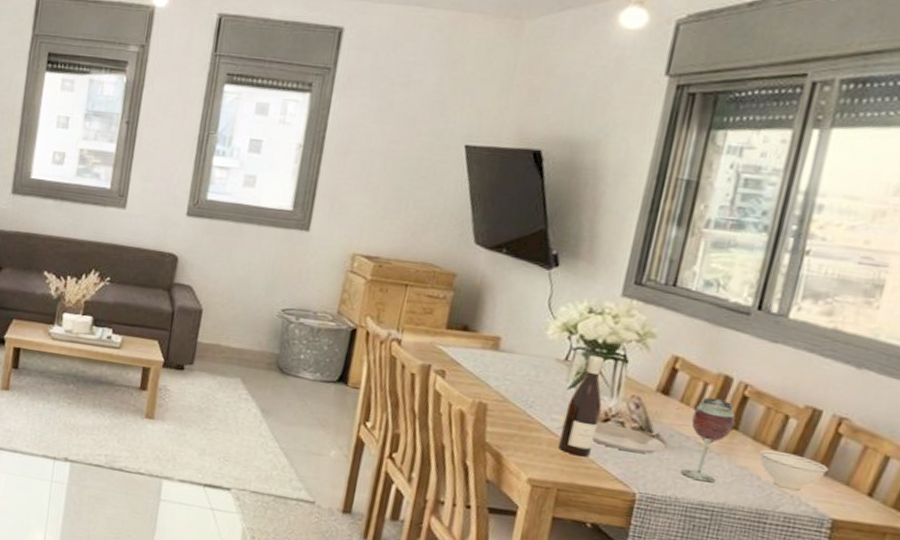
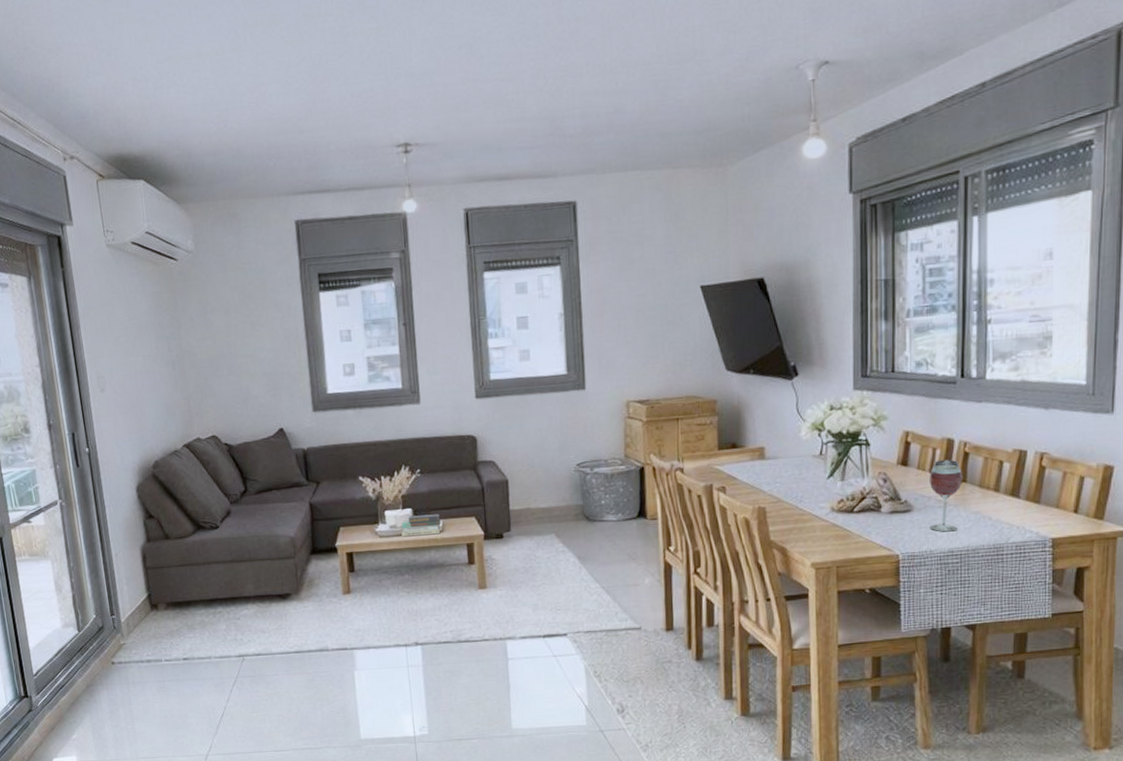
books: none [75,324,121,351] -> present [401,514,441,537]
bottle: present [557,355,604,457] -> none [829,445,858,535]
plate: present [592,421,667,454] -> none [855,500,915,521]
bowl: present [759,449,829,491] -> none [987,491,1041,523]

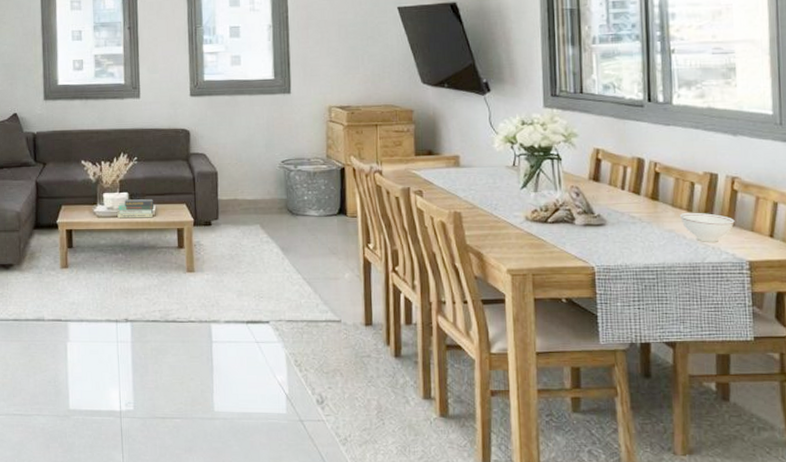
wineglass: present [930,459,963,532] -> none [622,178,656,248]
bowl: none [987,491,1041,523] -> present [680,212,735,243]

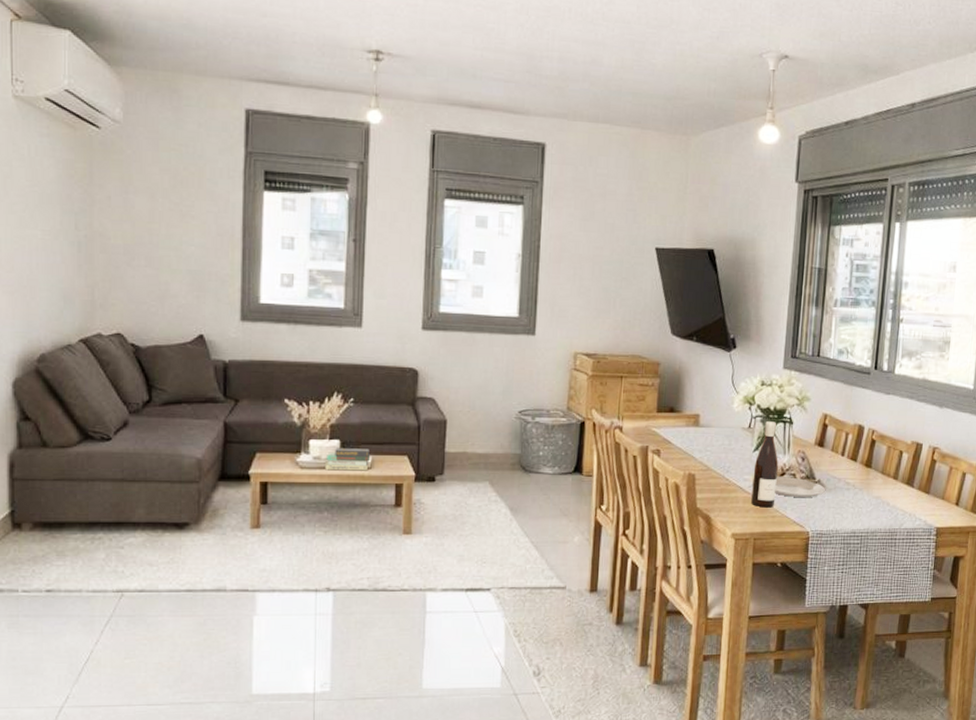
bottle: none [523,159,552,244] -> present [750,421,779,508]
plate: none [549,211,608,232] -> present [775,476,826,497]
bowl: present [680,212,735,243] -> none [887,480,931,510]

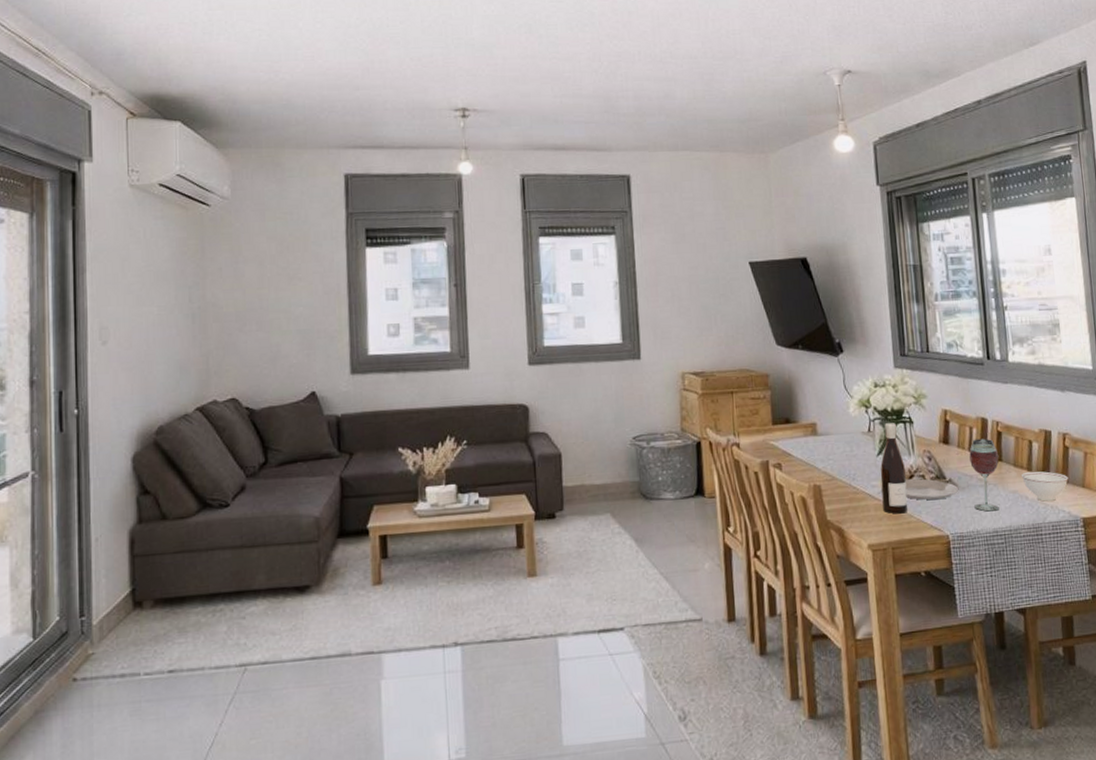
books: present [325,448,371,471] -> none [443,490,488,517]
wineglass: none [837,444,869,513] -> present [969,438,1000,512]
bowl: none [887,480,931,510] -> present [1022,471,1068,502]

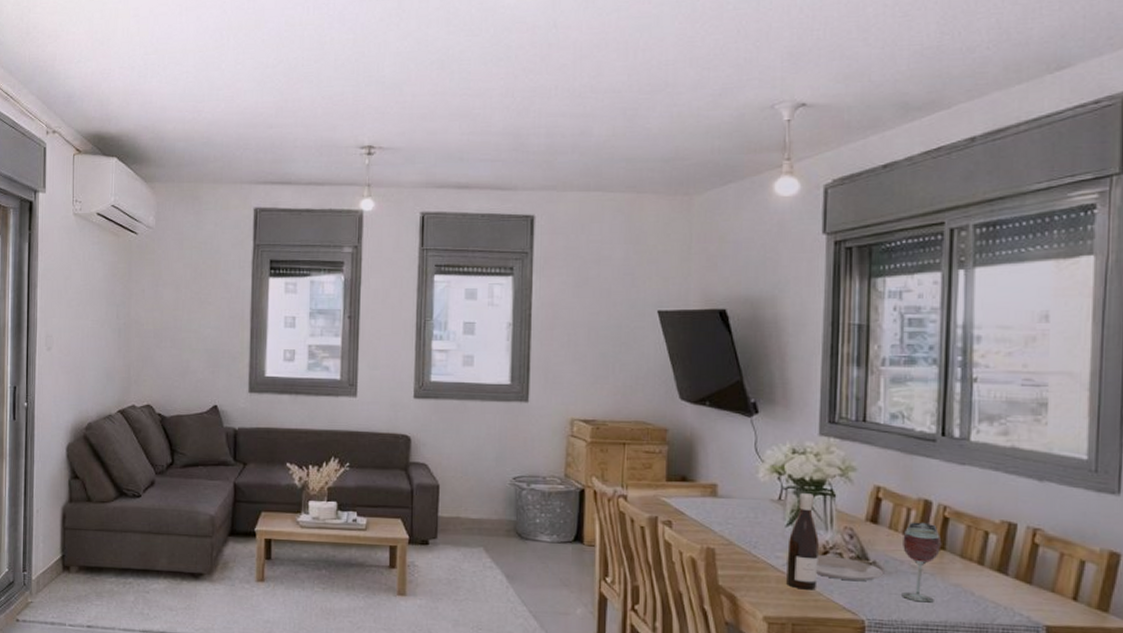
bowl: present [1022,471,1068,502] -> none [969,565,1033,603]

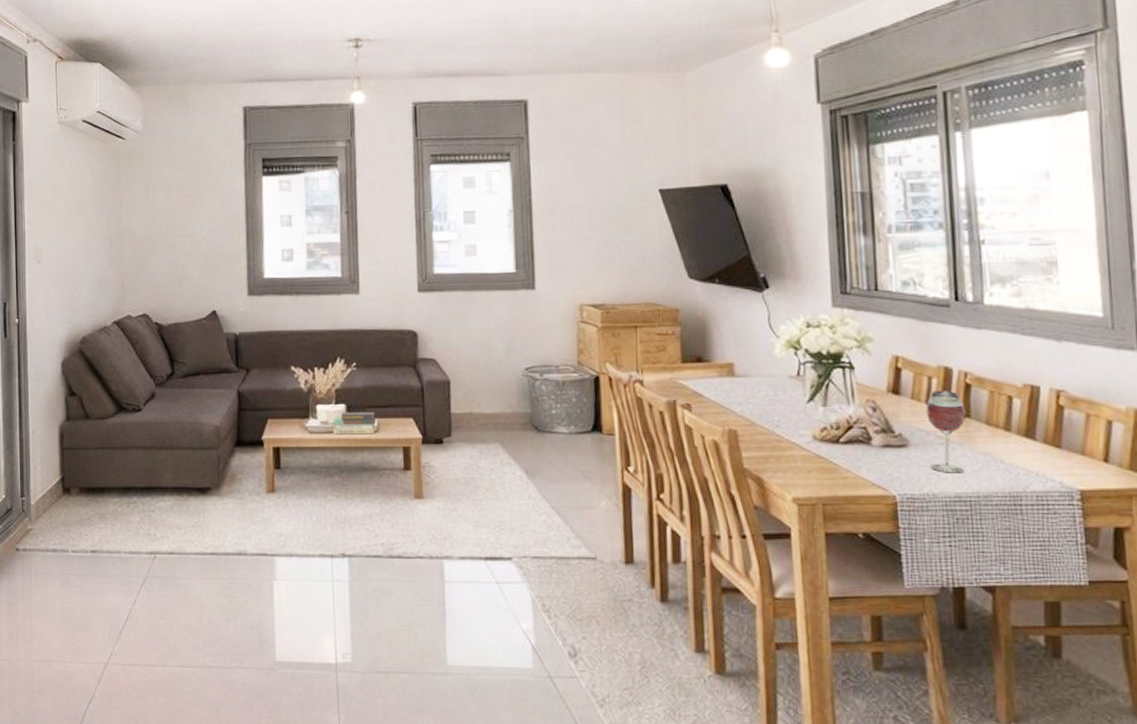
books: none [323,509,366,532] -> present [333,412,376,435]
bottle: present [785,493,820,590] -> none [810,367,845,468]
plate: present [816,554,884,581] -> none [841,430,911,454]

